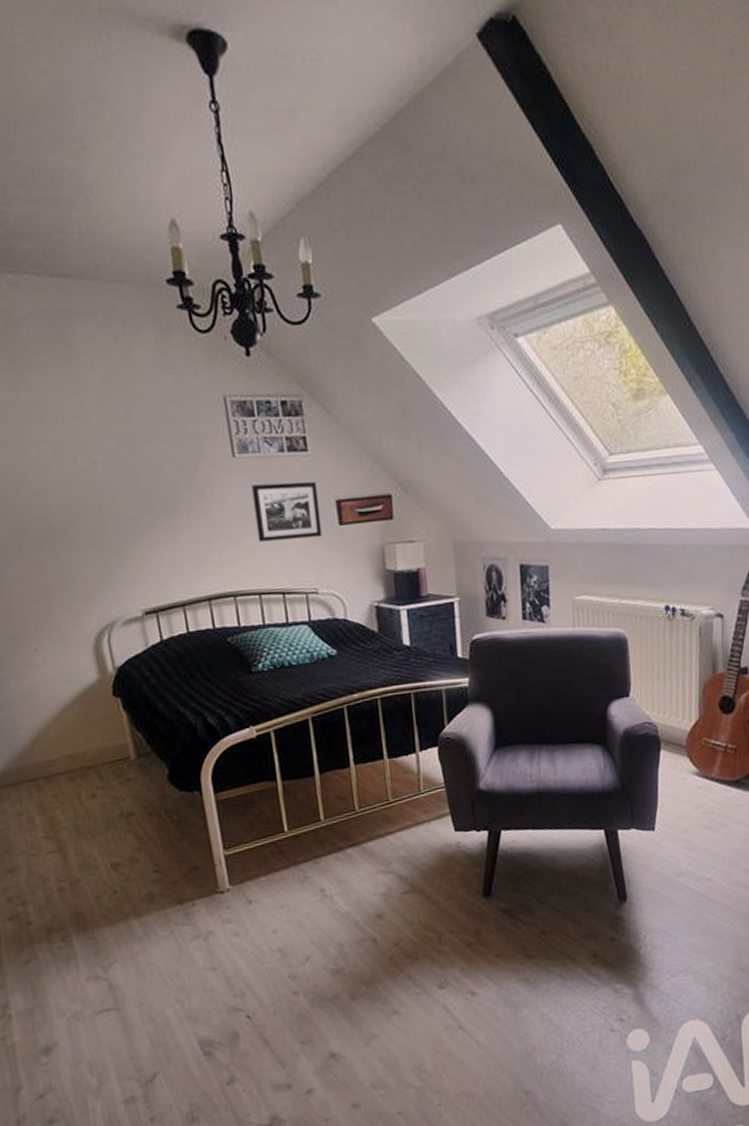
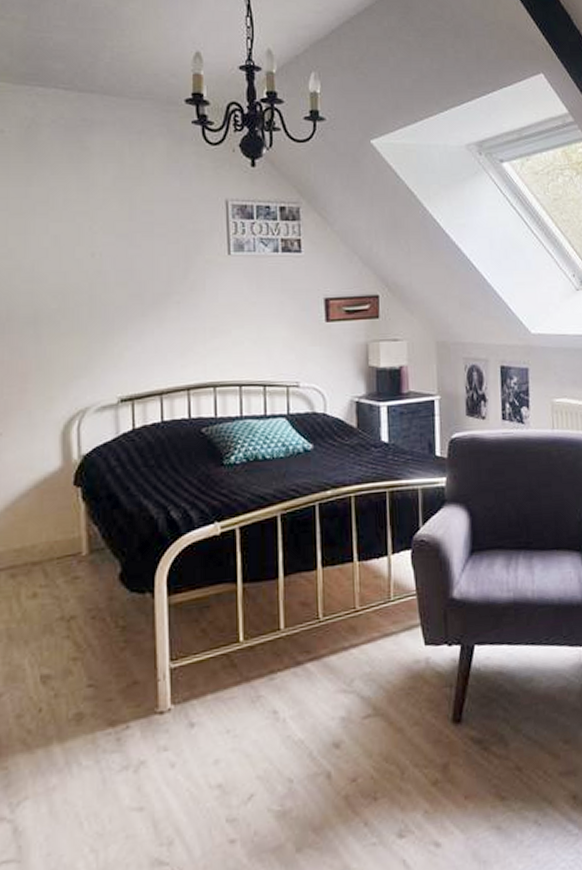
picture frame: present [251,481,322,542] -> none [243,280,308,335]

